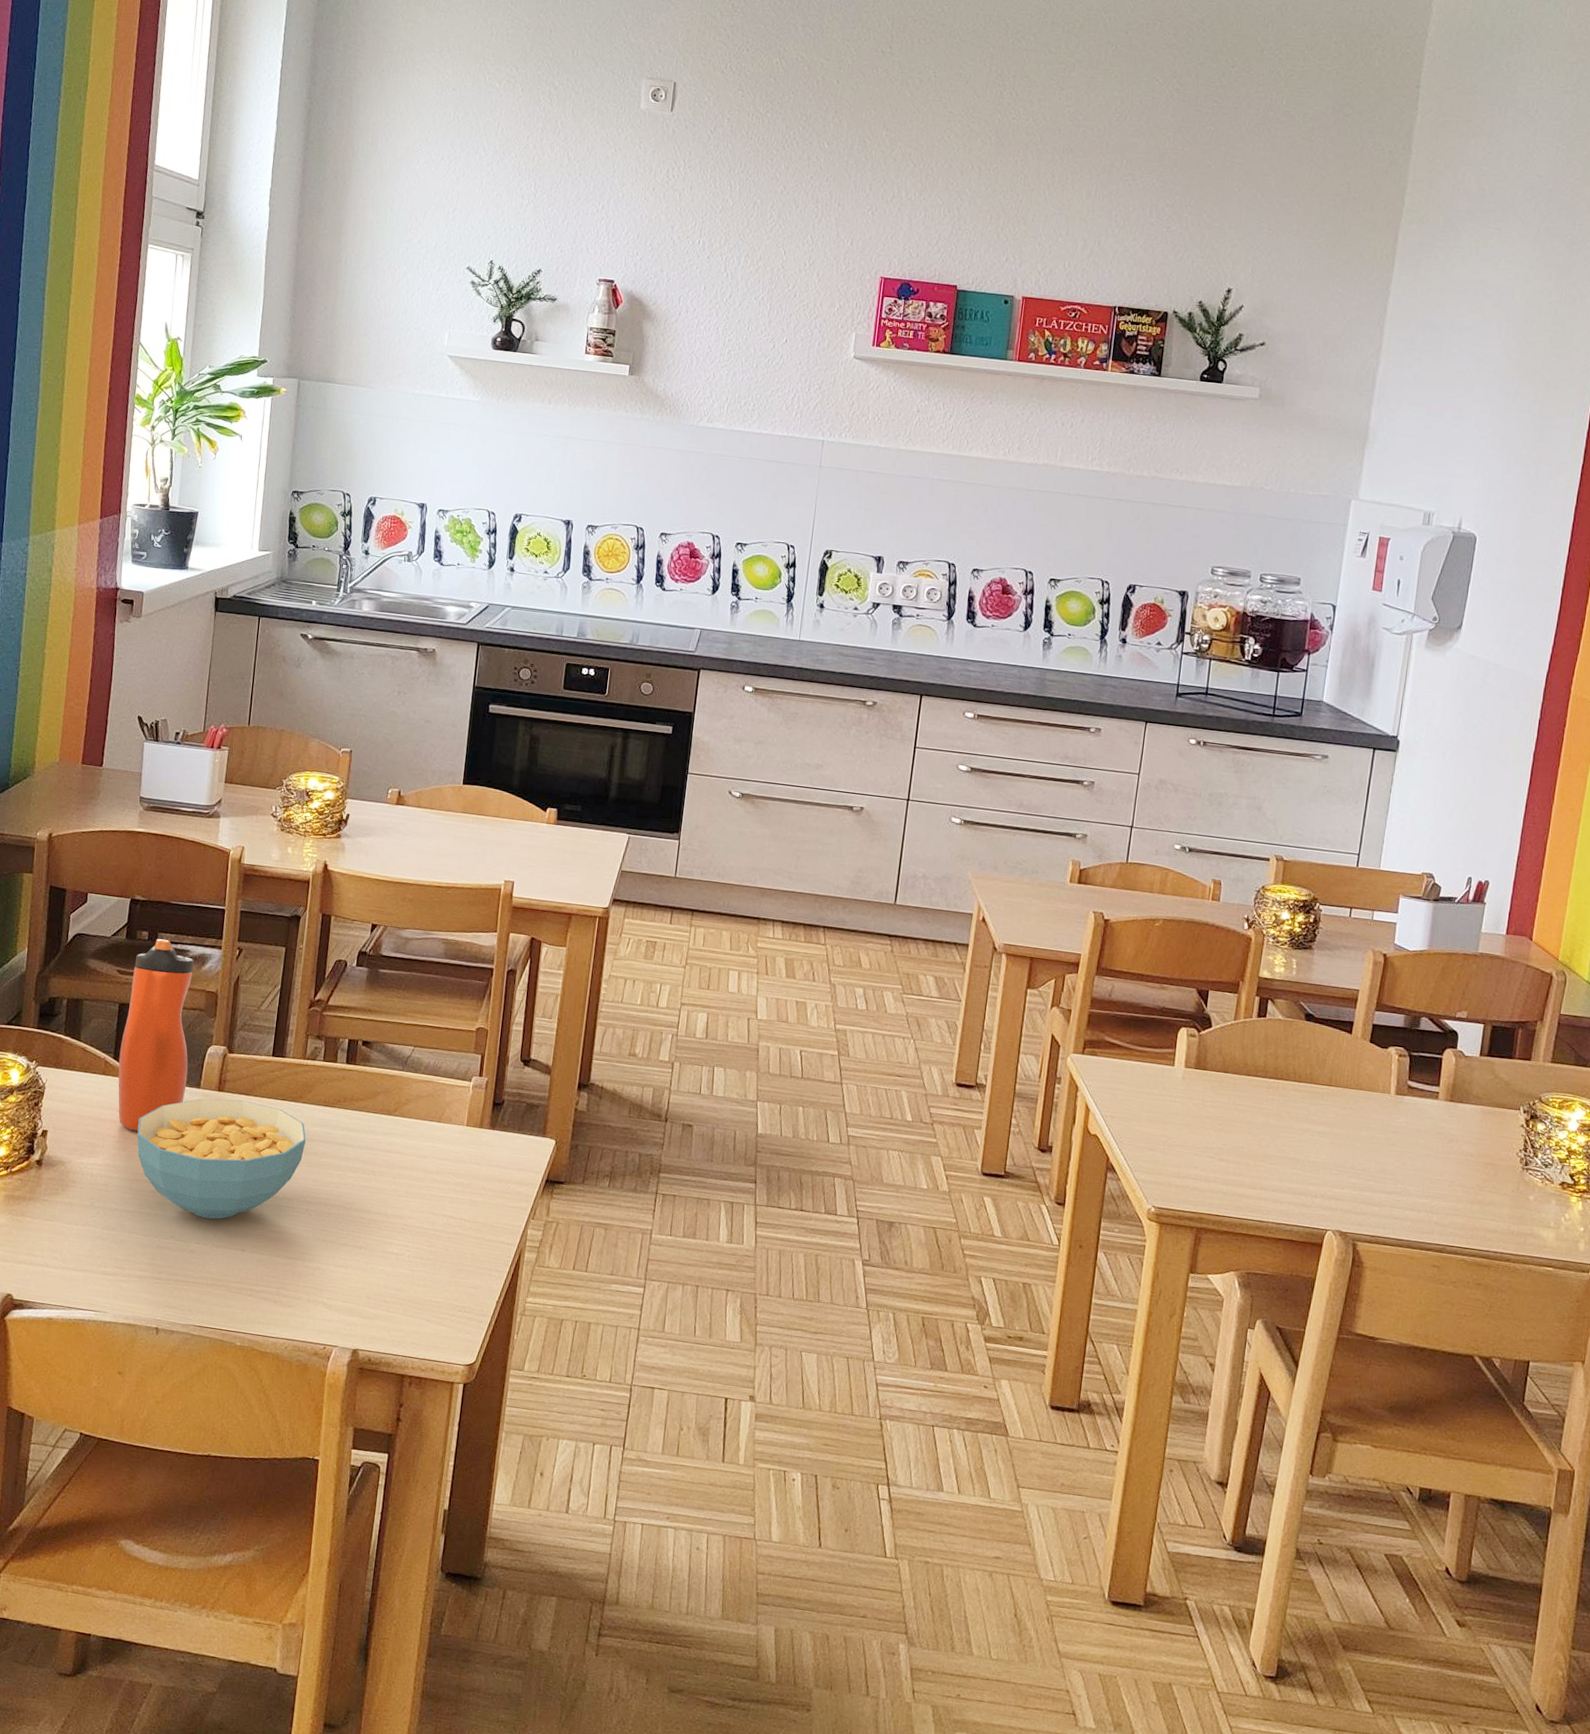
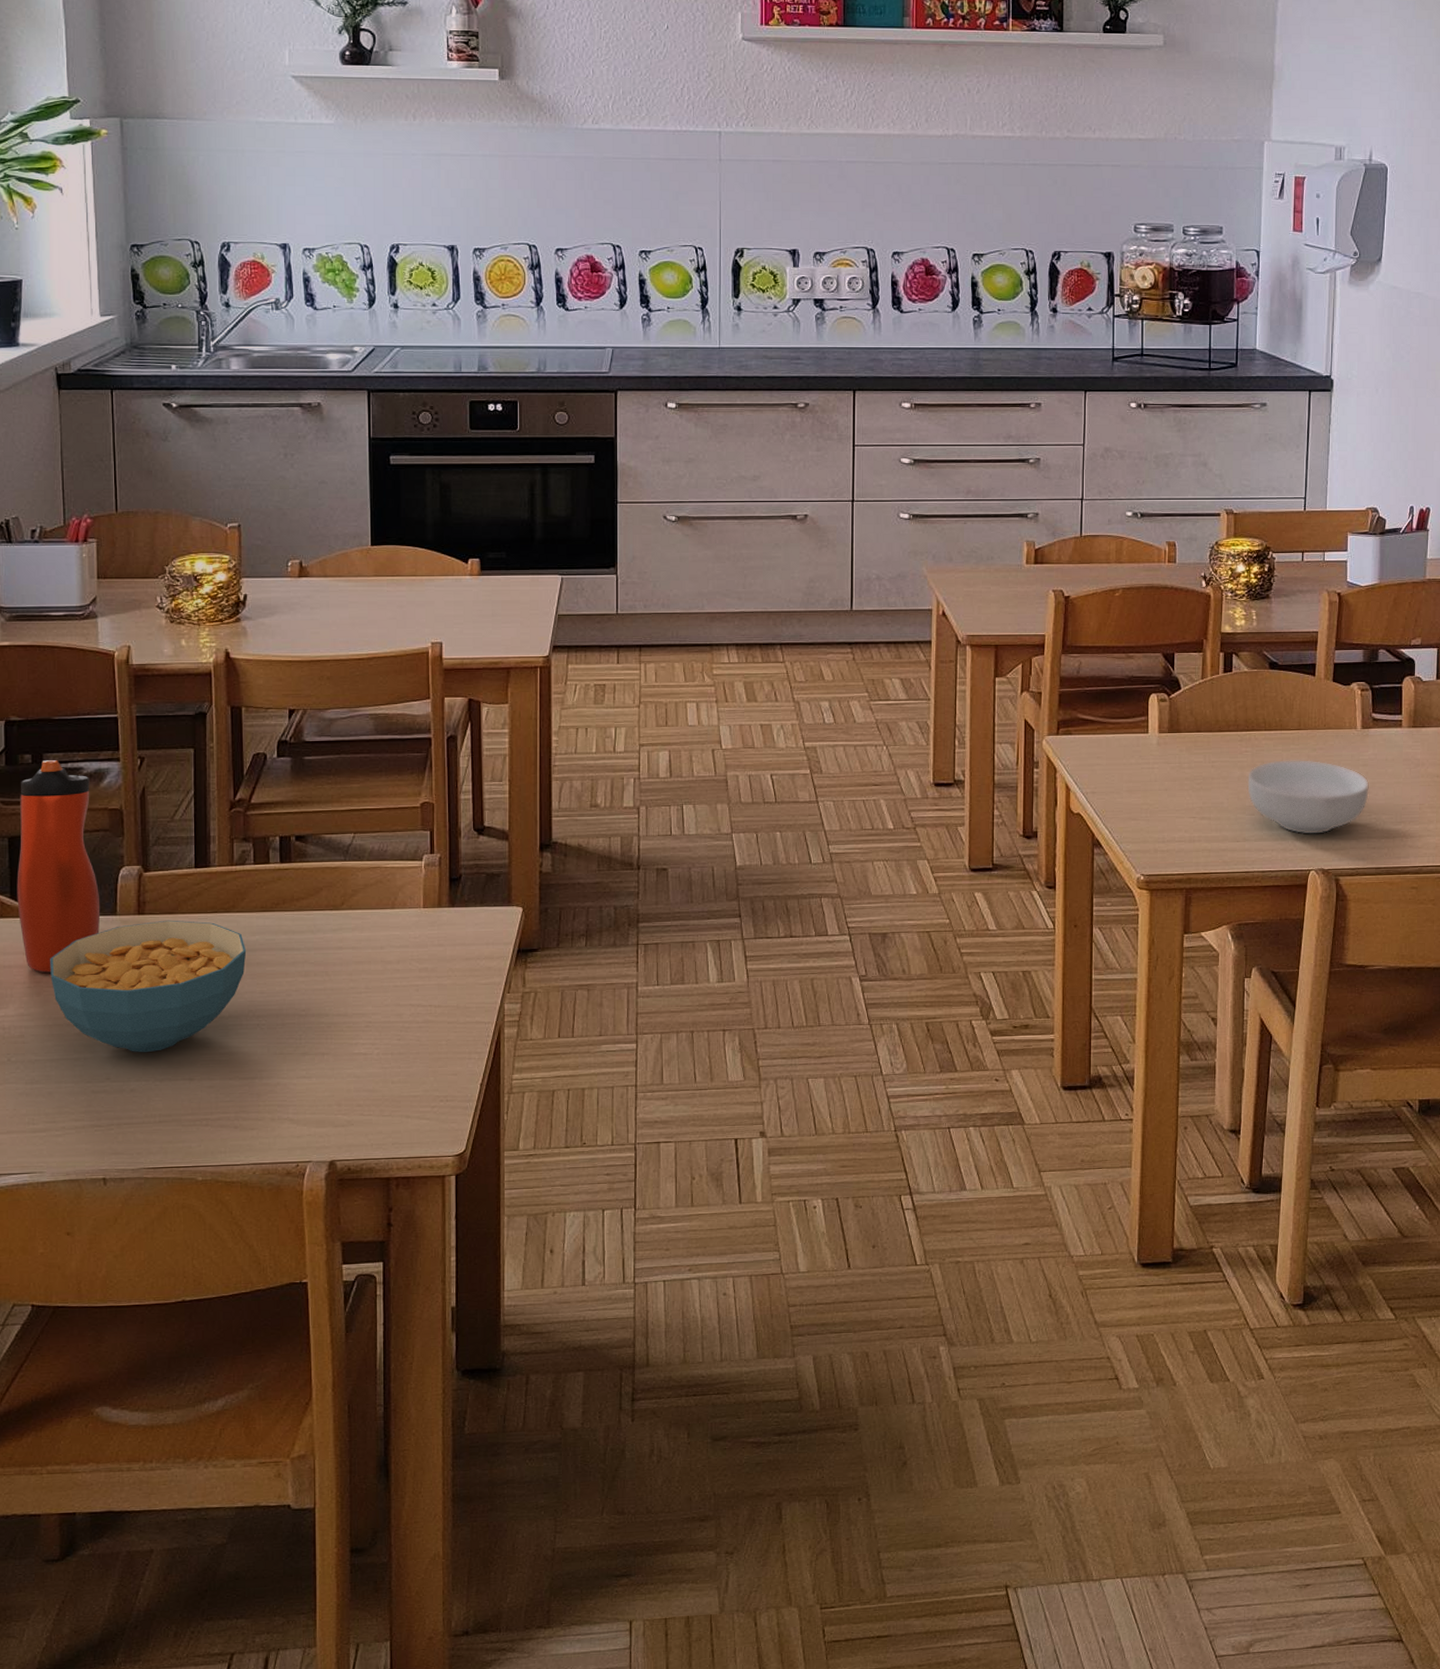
cereal bowl: none [1270,1113,1398,1195] -> present [1247,760,1369,834]

